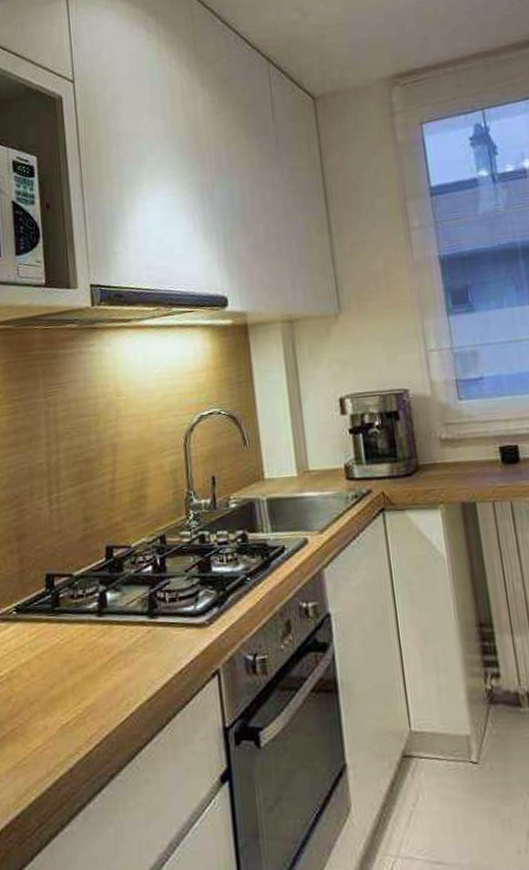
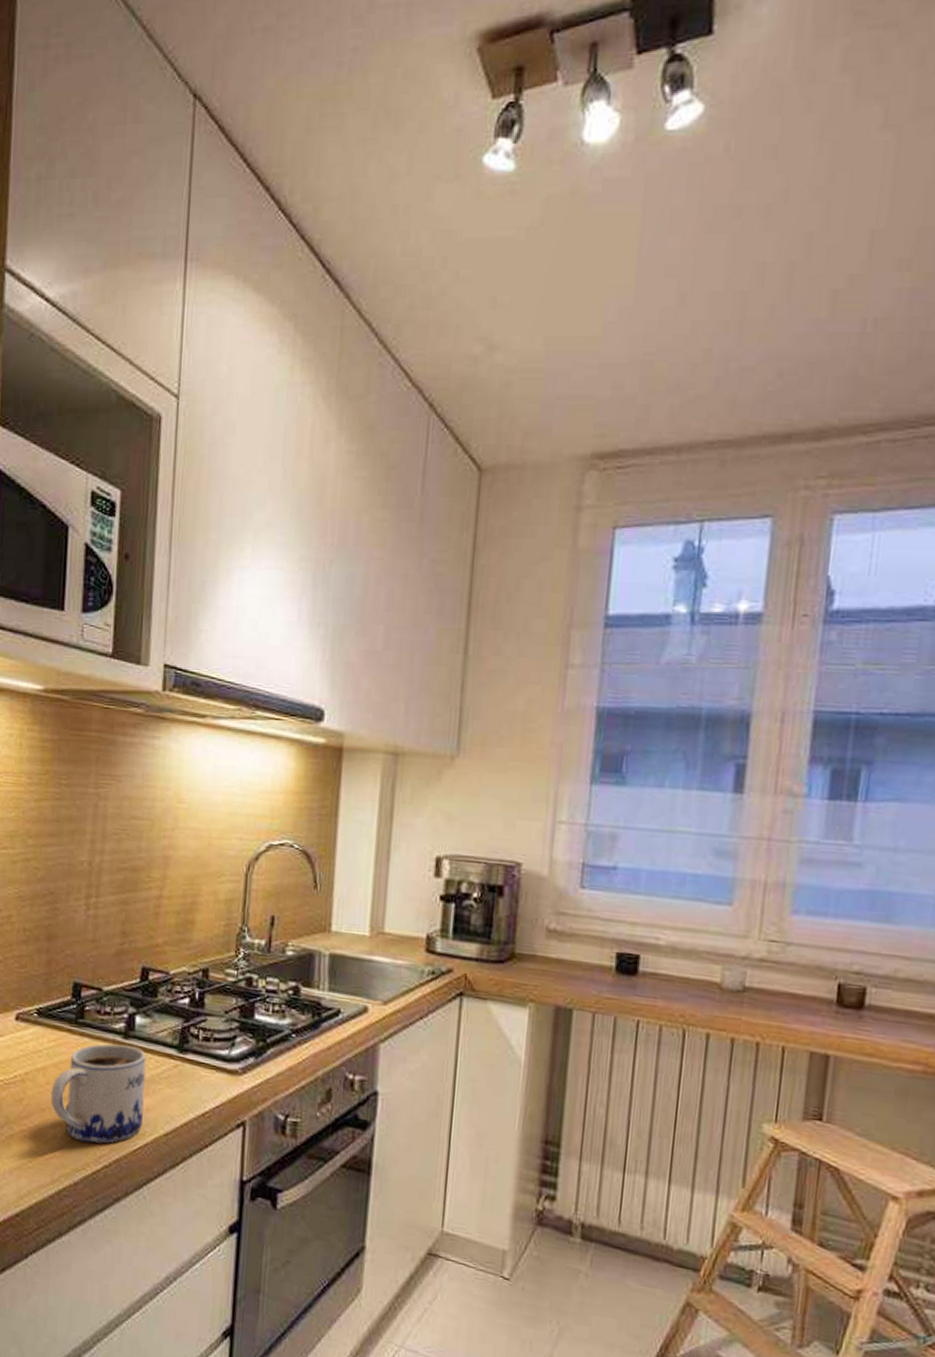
mug: none [37,621,127,726] -> present [50,1043,146,1143]

